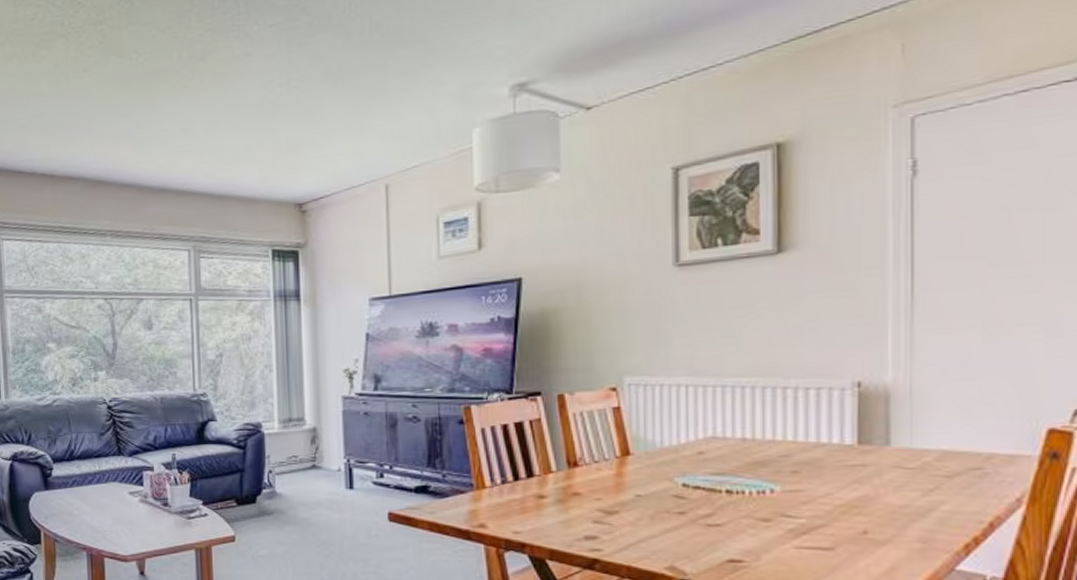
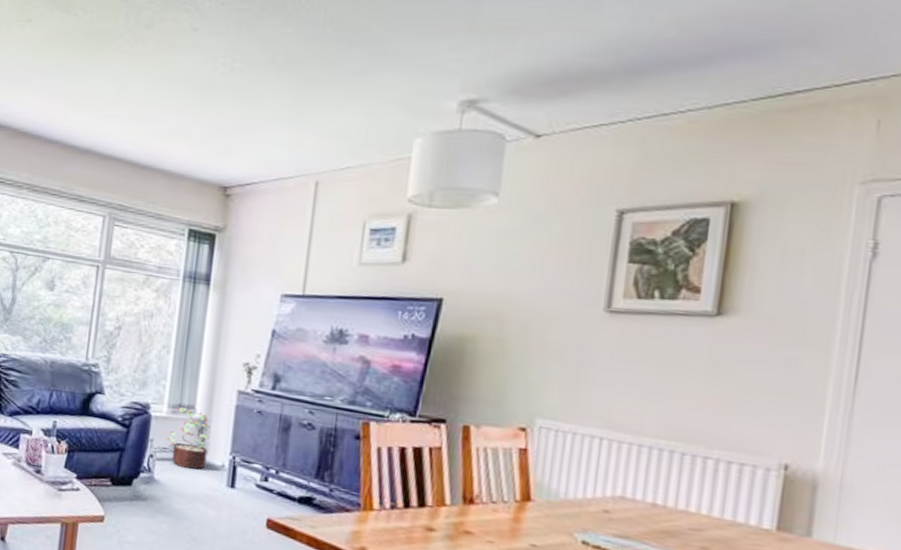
decorative plant: none [282,420,323,477] -> present [167,406,210,470]

